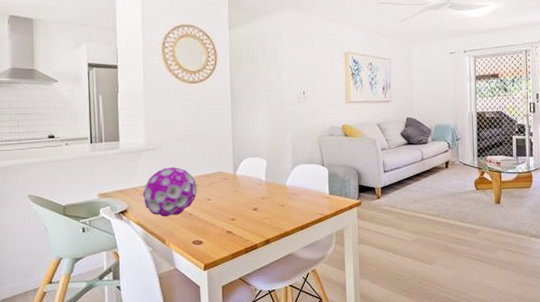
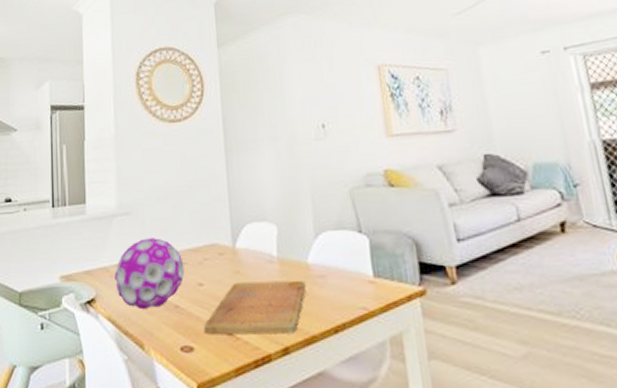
cutting board: none [210,196,284,232] -> present [204,280,306,335]

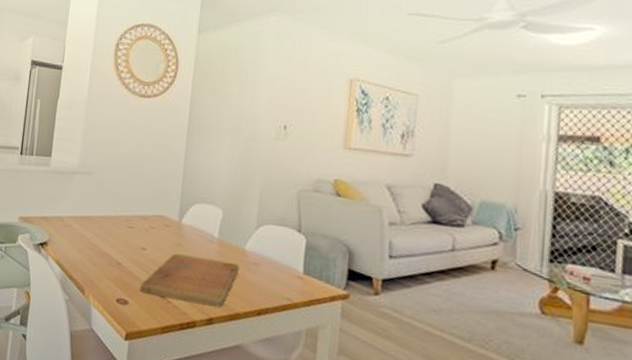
decorative ball: present [115,238,185,310] -> none [67,198,132,261]

